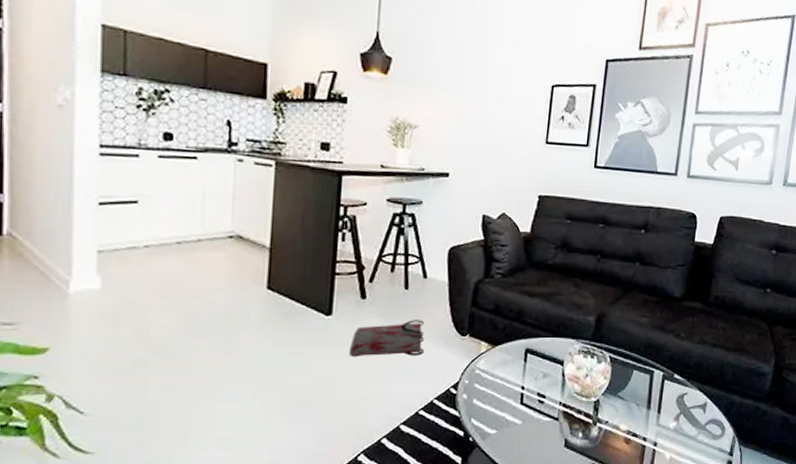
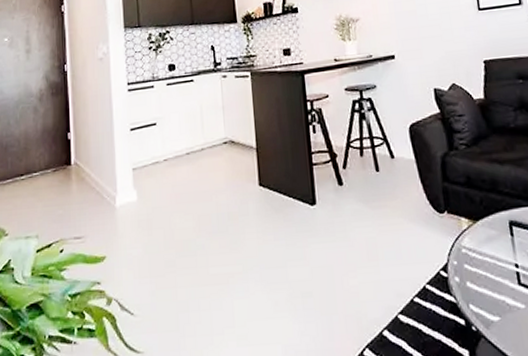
bag: present [350,320,425,358] -> none [337,200,407,245]

